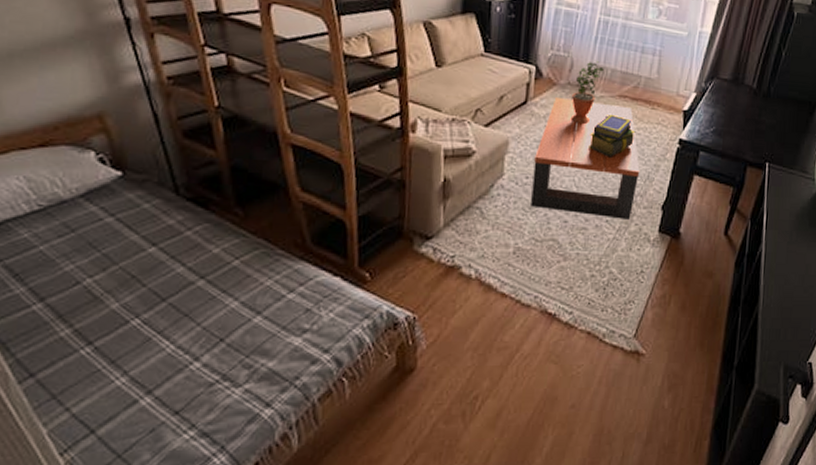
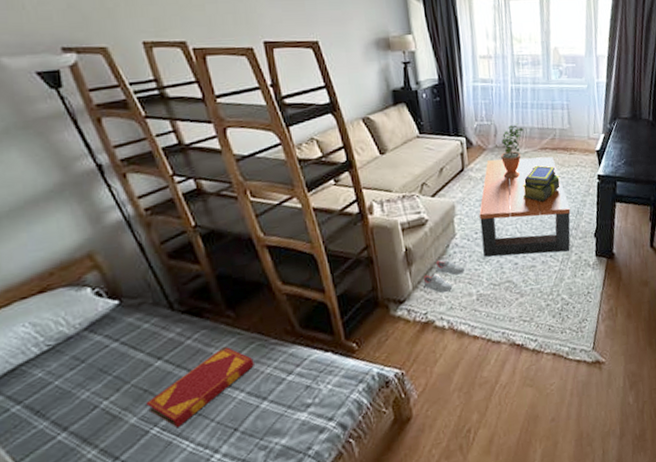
hardback book: none [131,246,255,323] -> present [145,346,254,427]
shoe: none [456,200,506,238] -> present [423,259,465,294]

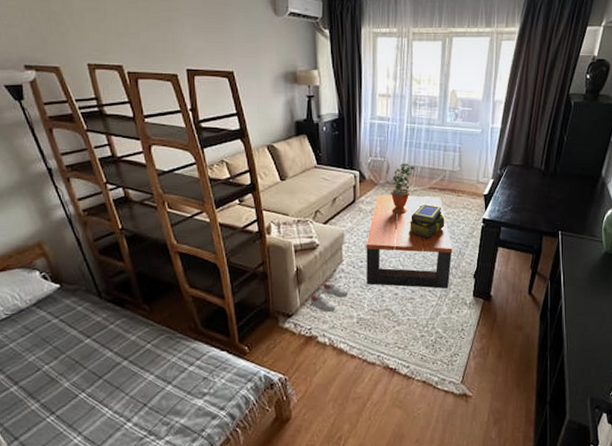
hardback book: present [145,346,254,427] -> none [76,334,163,395]

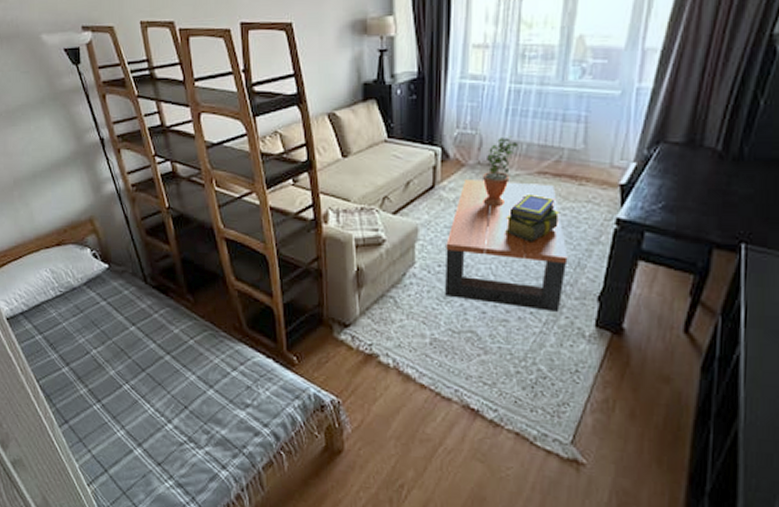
shoe: present [310,282,348,313] -> none [372,289,420,327]

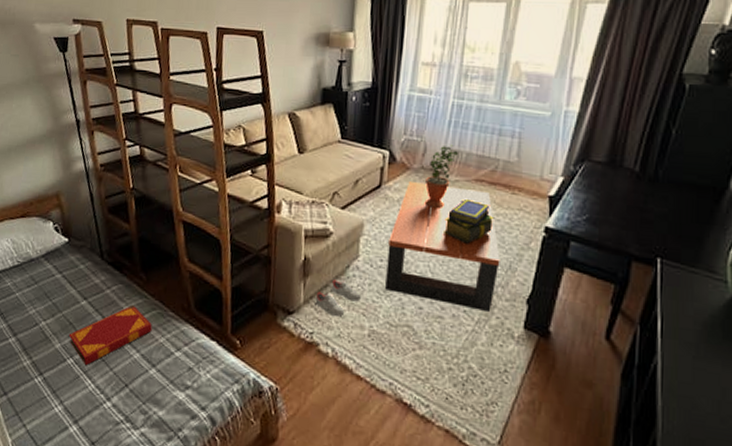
hardback book: none [121,327,205,390] -> present [68,304,152,365]
shoe: none [372,289,420,327] -> present [315,279,361,317]

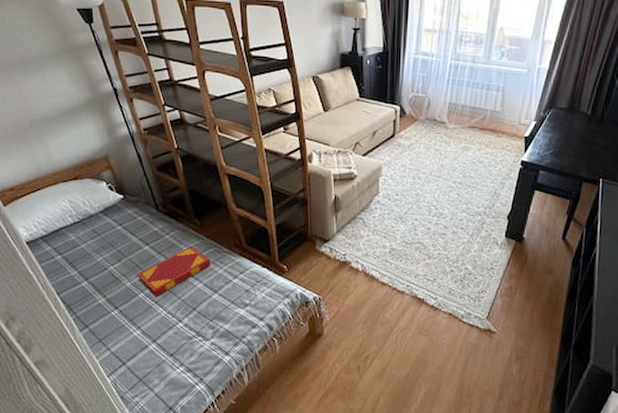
shoe: present [315,279,361,317] -> none [346,212,382,241]
coffee table: present [385,182,500,312] -> none [401,131,488,227]
potted plant: present [424,145,458,209] -> none [429,99,455,152]
stack of books: present [442,198,495,244] -> none [444,142,484,178]

